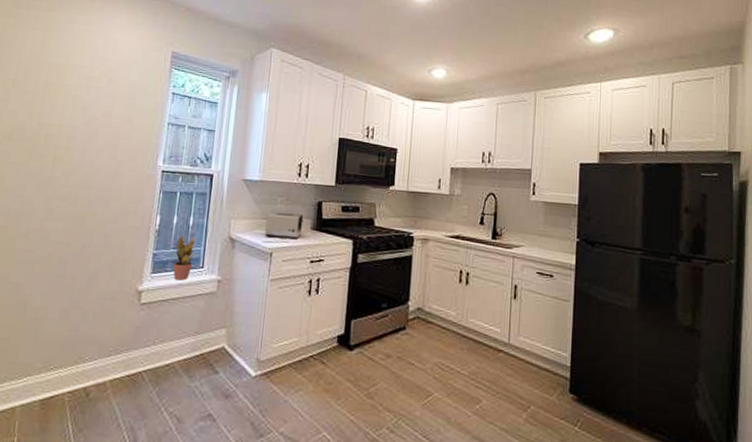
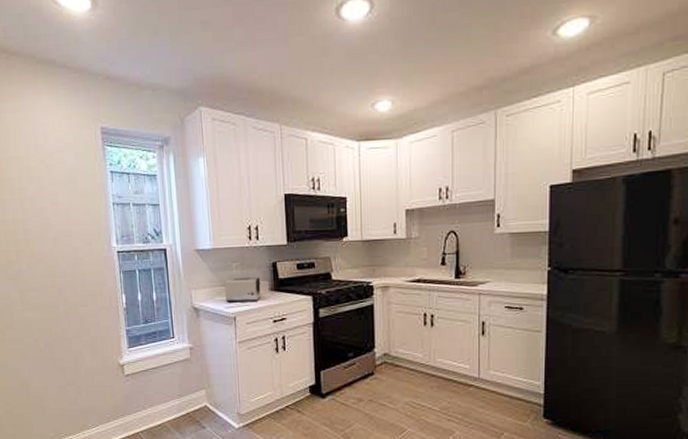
potted plant: present [173,235,198,282] -> none [143,310,167,353]

